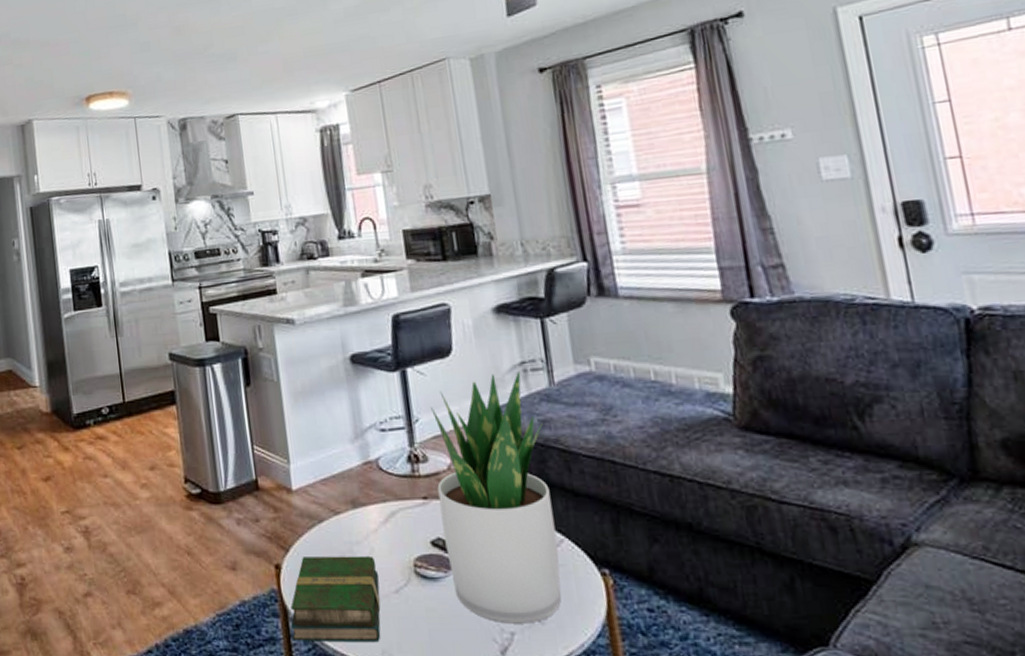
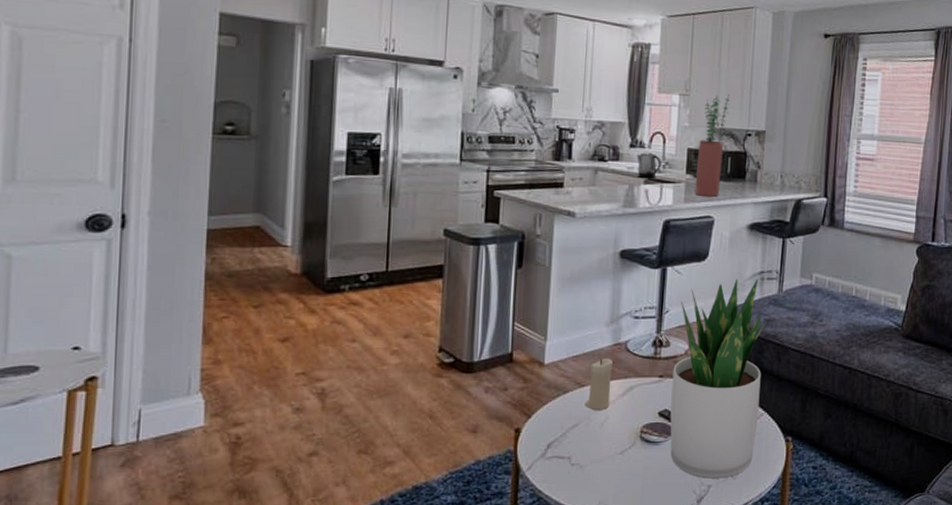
book: present [290,555,381,643] -> none [519,422,609,495]
candle: none [342,480,372,542] -> present [585,358,614,411]
kettle: none [347,241,377,272] -> present [637,152,661,179]
vase: none [412,160,450,283] -> present [694,94,730,198]

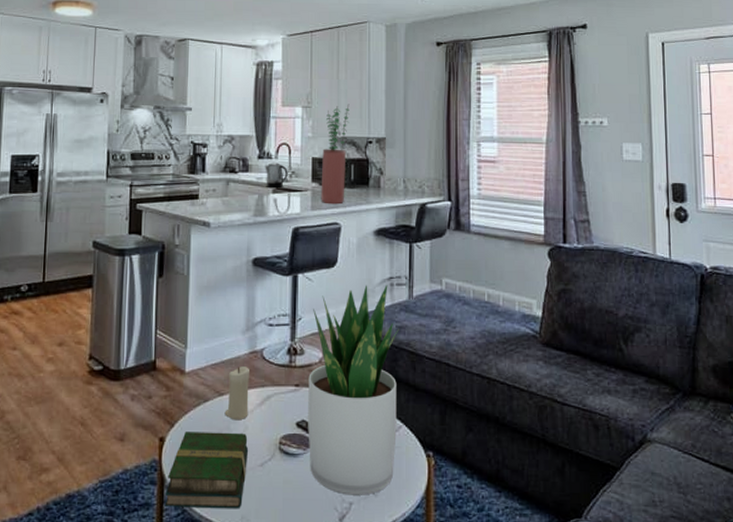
book: none [519,422,609,495] -> present [164,432,249,509]

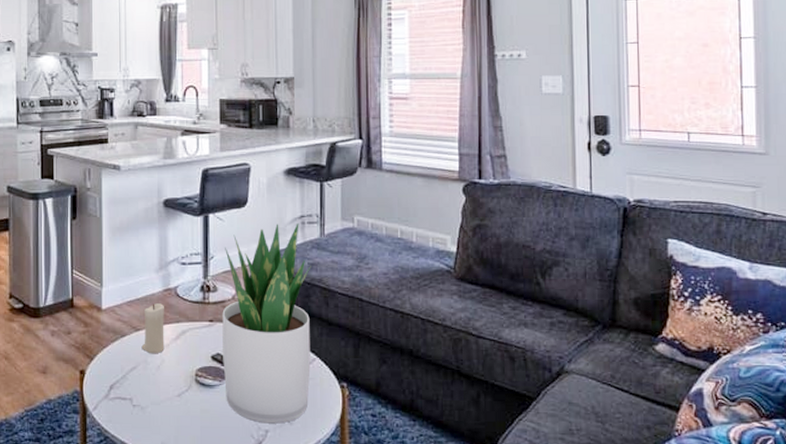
book: present [164,432,249,509] -> none [87,365,166,436]
kettle: present [265,162,288,189] -> none [172,105,196,131]
vase: present [321,104,350,205] -> none [229,44,257,145]

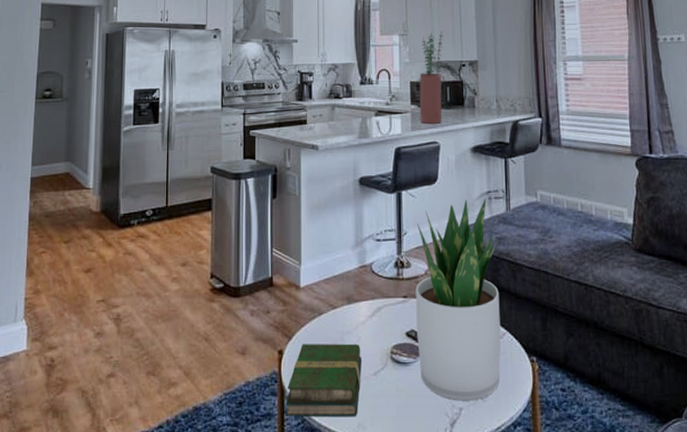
book: none [87,365,166,436] -> present [285,343,363,417]
candle: present [141,303,165,354] -> none [338,280,361,332]
vase: none [229,44,257,145] -> present [419,30,443,125]

